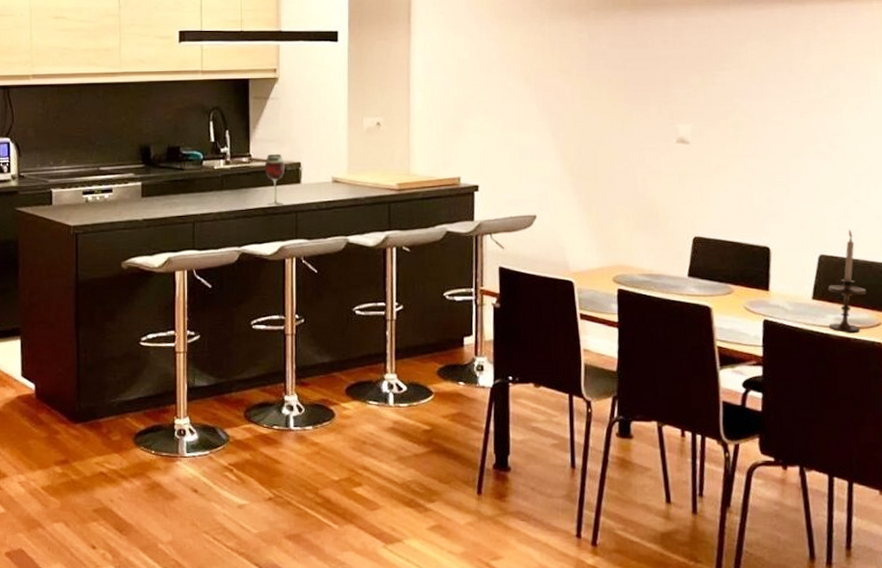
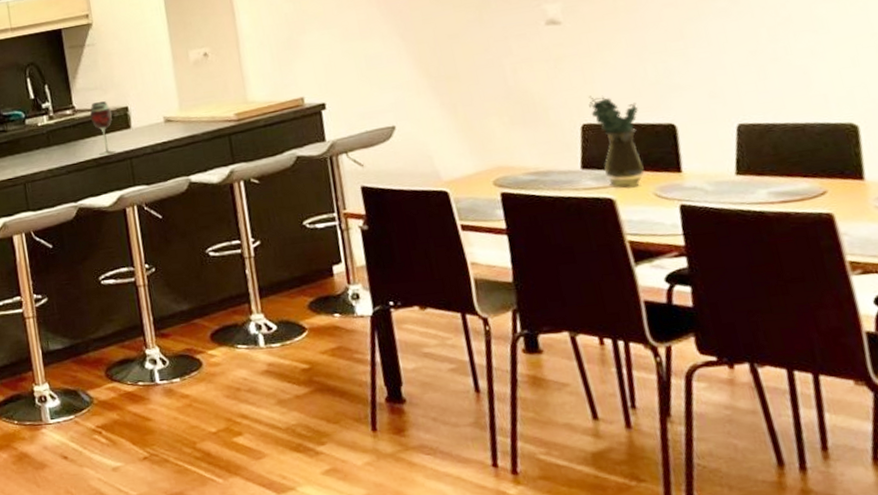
vase: none [702,212,741,299] -> present [588,95,645,189]
candlestick: present [828,228,866,333] -> none [753,90,803,208]

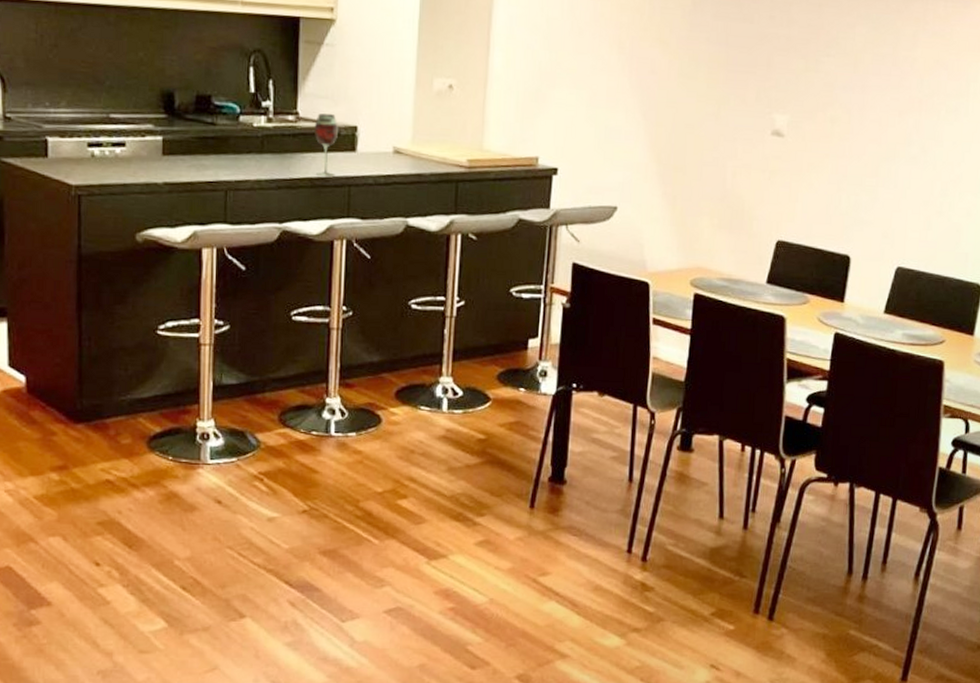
vase: present [588,95,645,189] -> none [784,214,825,310]

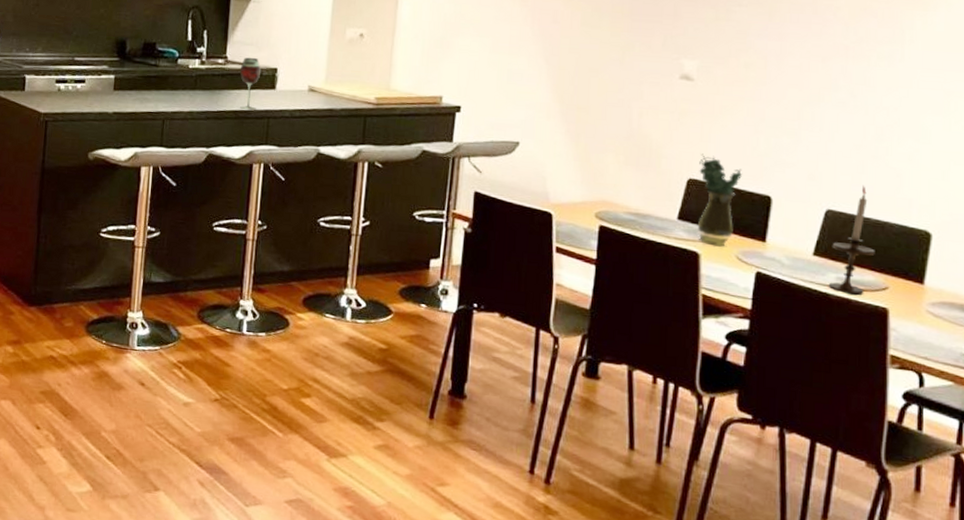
vase: none [784,214,825,310] -> present [697,153,742,247]
candlestick: none [895,241,936,350] -> present [828,184,875,295]

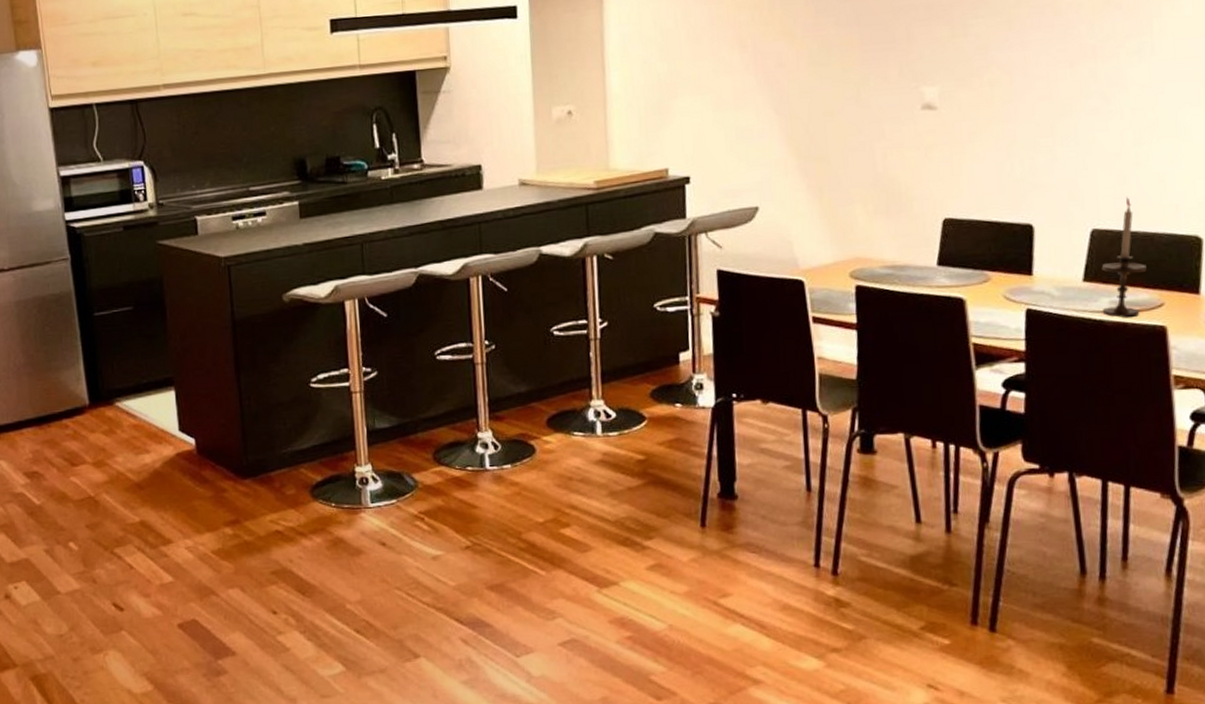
wineglass: present [239,57,261,111] -> none [439,157,464,219]
vase: present [697,153,742,247] -> none [953,189,1000,289]

